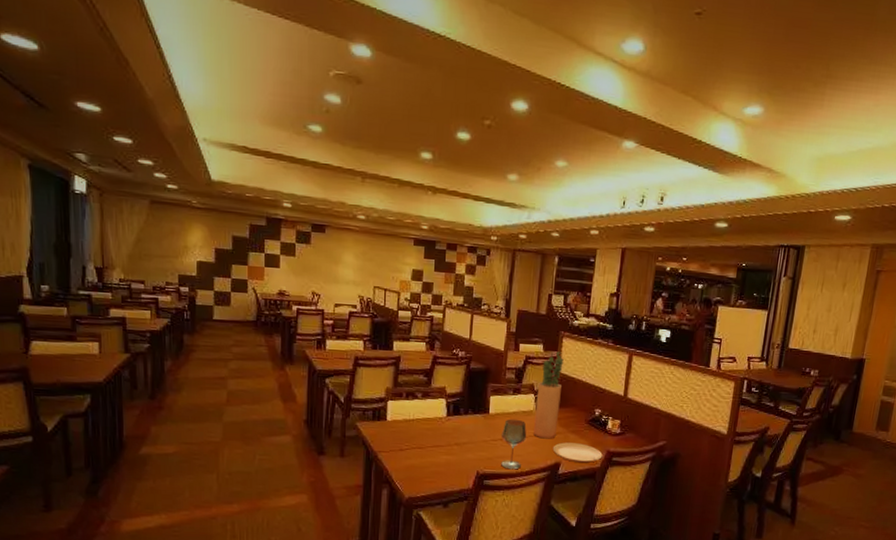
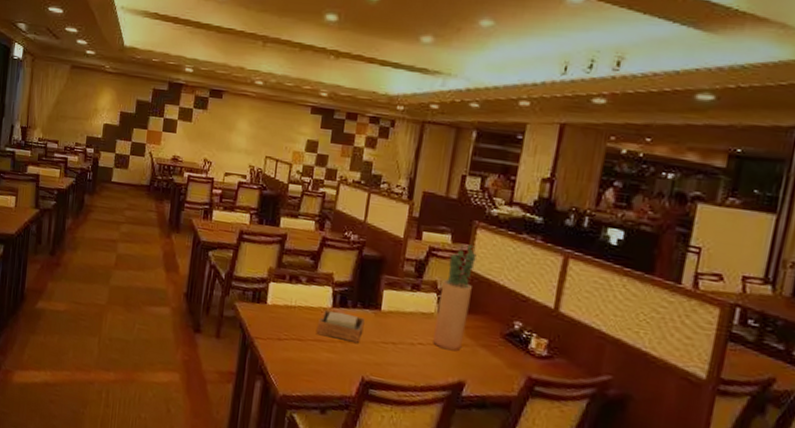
napkin holder: none [434,418,476,443] -> present [316,309,365,343]
wine glass: present [501,419,527,470] -> none [391,319,425,383]
plate: present [552,442,603,464] -> none [455,357,522,389]

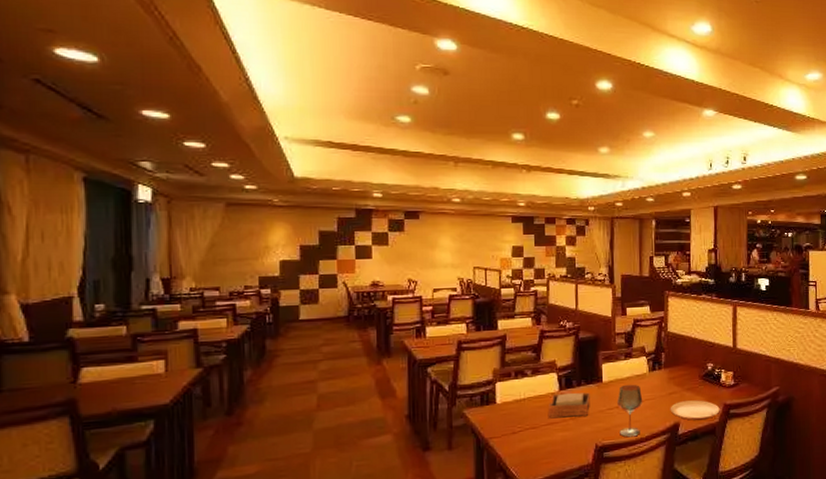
wine glass: none [391,319,425,383] -> present [616,384,643,438]
vase: present [433,240,477,352] -> none [648,307,673,401]
plate: none [455,357,522,389] -> present [670,400,720,421]

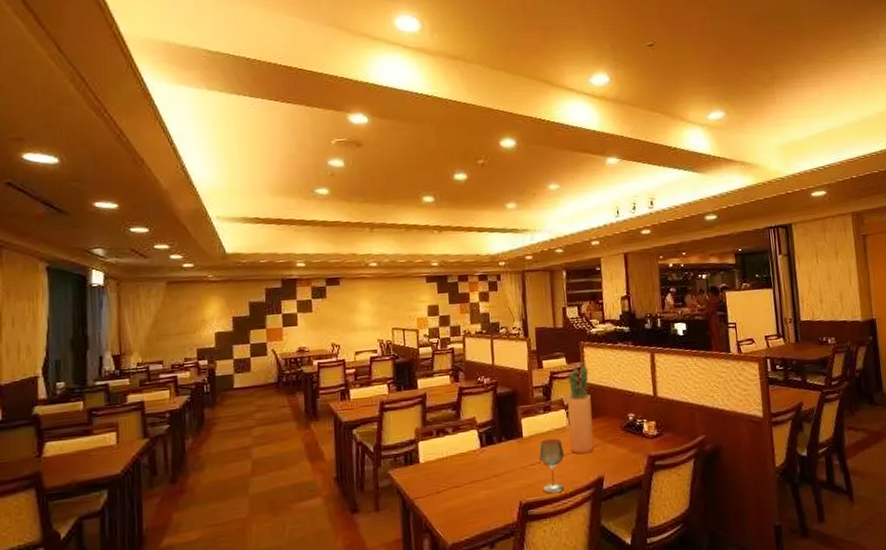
napkin holder: present [548,392,590,418] -> none [470,448,512,476]
vase: none [648,307,673,401] -> present [567,358,594,455]
plate: present [670,400,720,421] -> none [592,452,645,474]

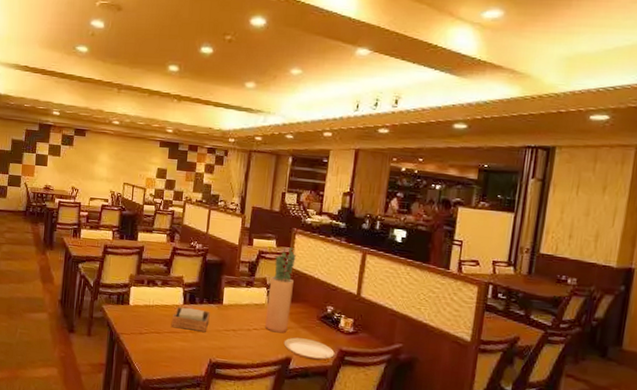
napkin holder: none [470,448,512,476] -> present [171,306,210,332]
wine glass: present [538,438,565,494] -> none [233,310,259,361]
plate: none [592,452,645,474] -> present [283,337,335,361]

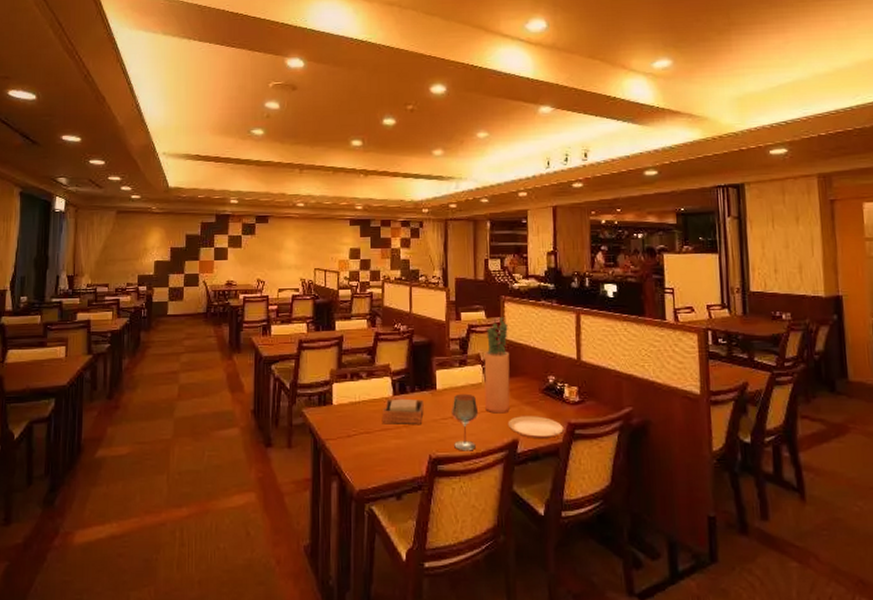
wine glass: none [233,310,259,361] -> present [451,393,479,451]

